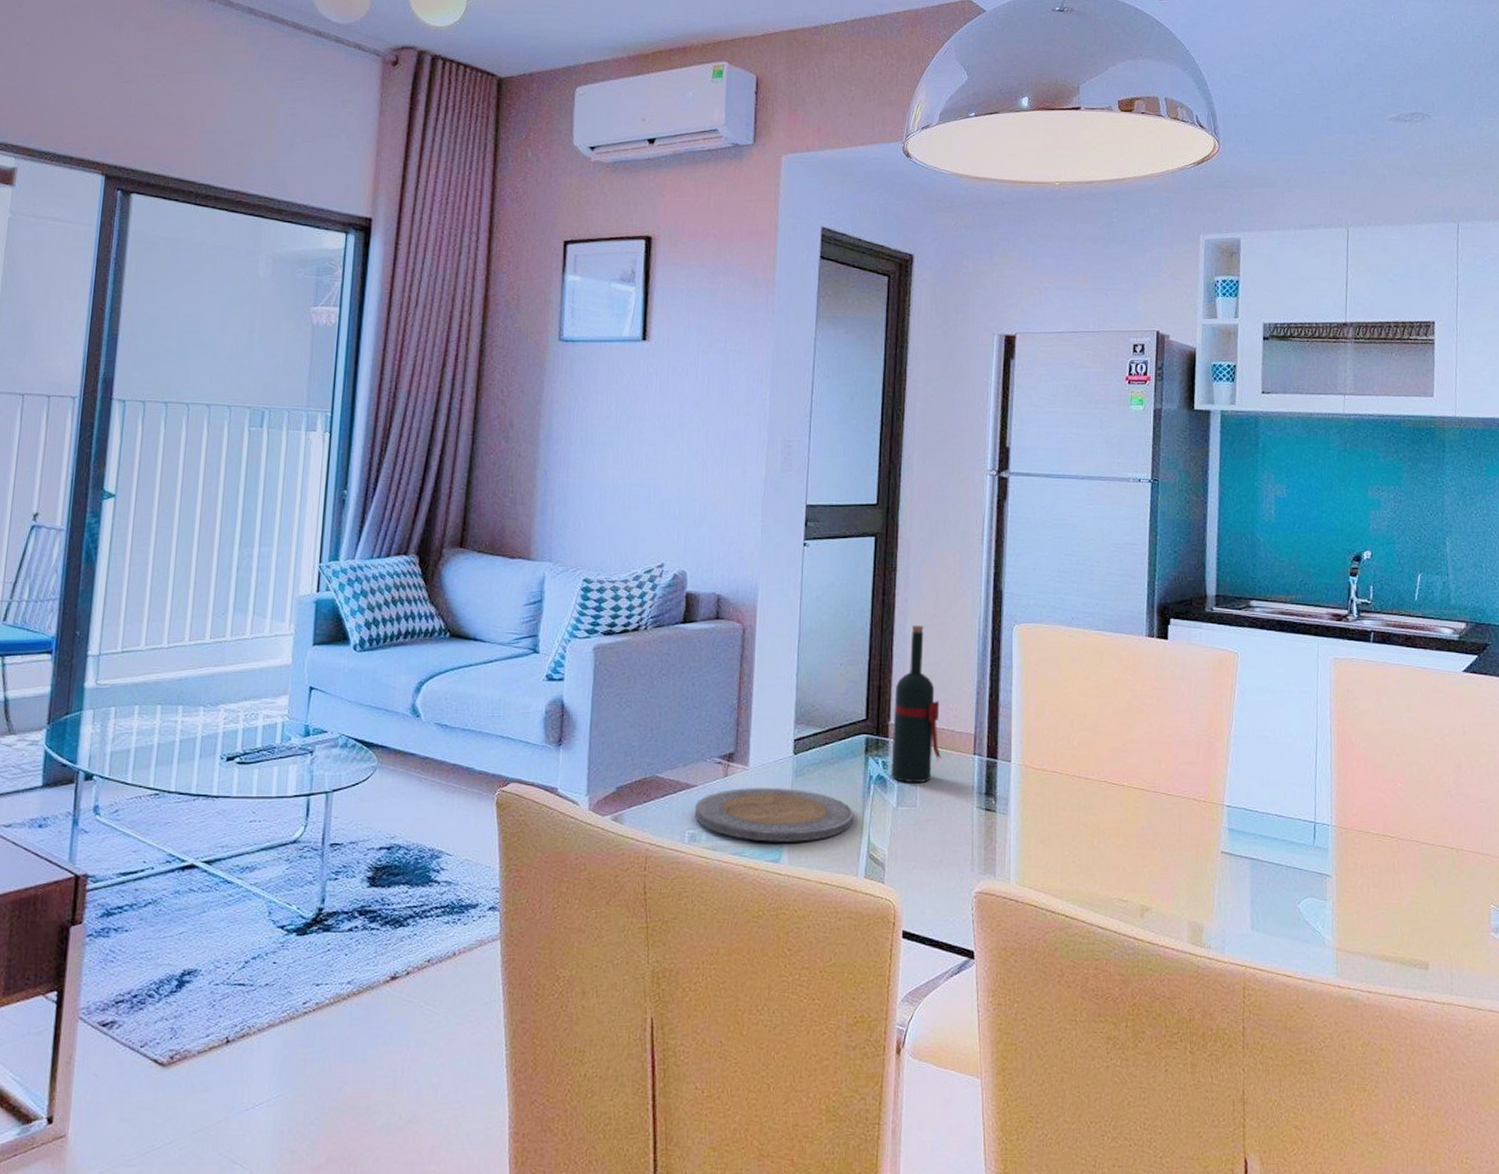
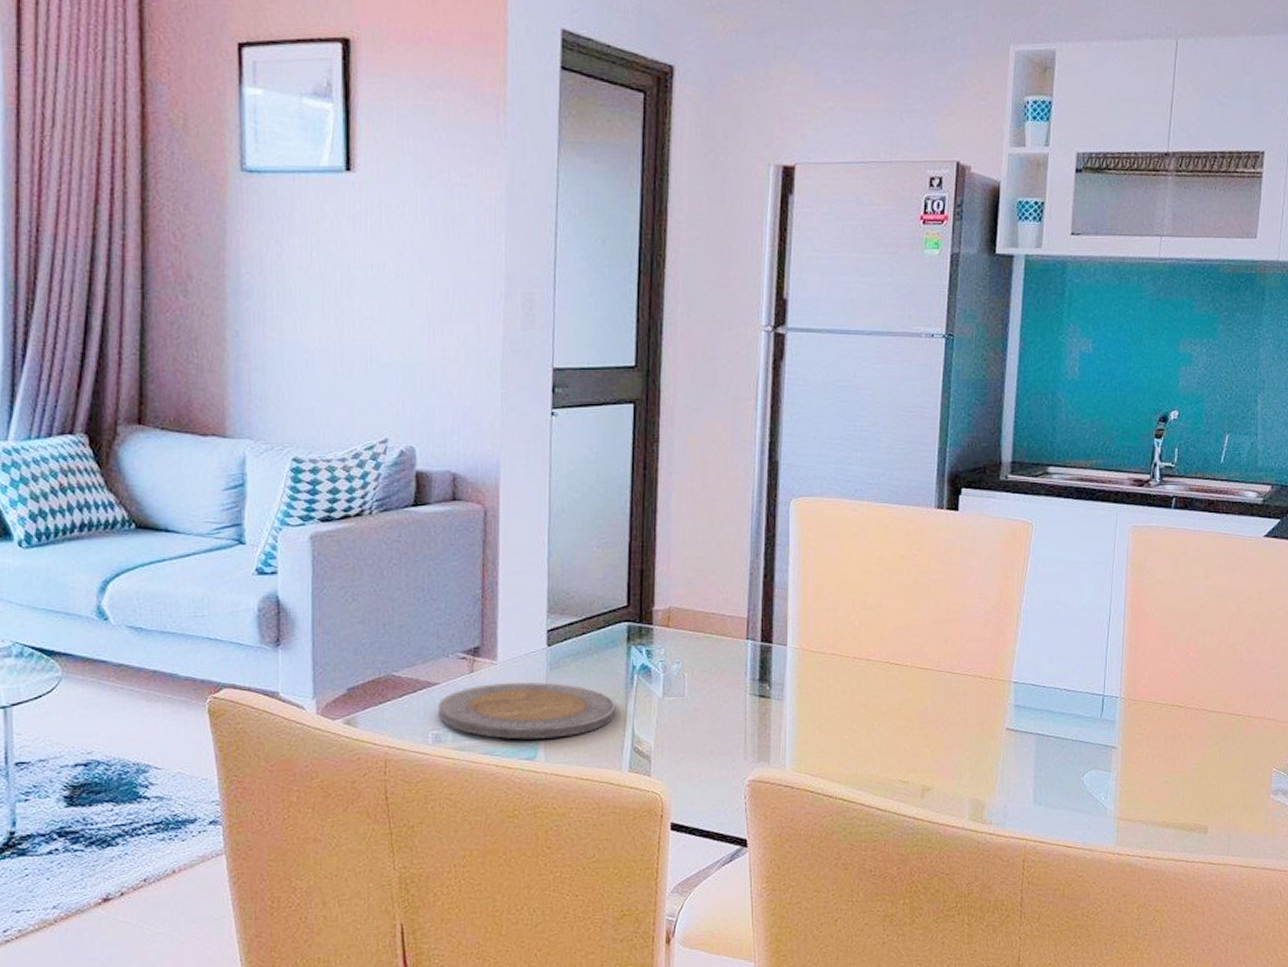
wine bottle: present [891,624,942,782] -> none [656,501,712,671]

